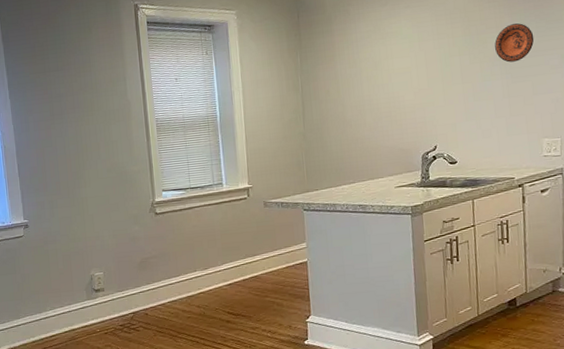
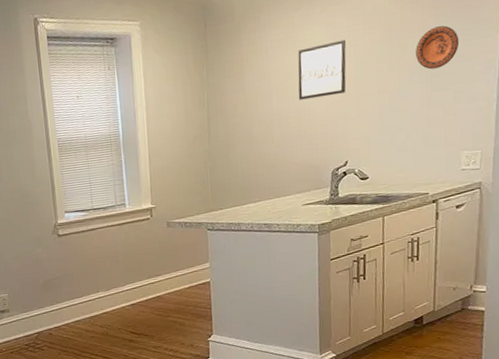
wall art: none [385,33,432,88] -> present [297,39,346,100]

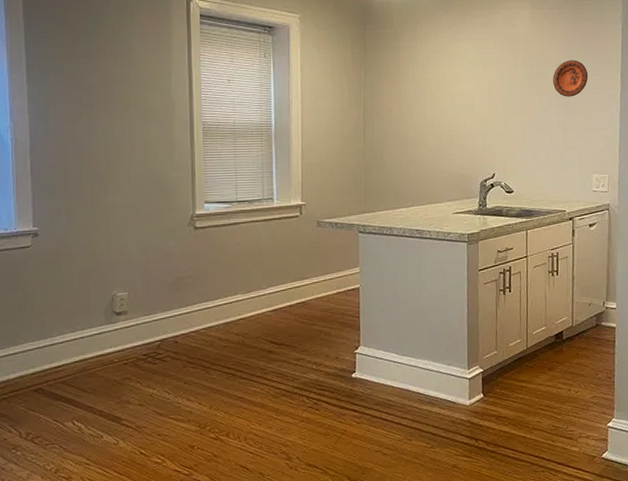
wall art: present [297,39,346,100] -> none [450,60,494,111]

